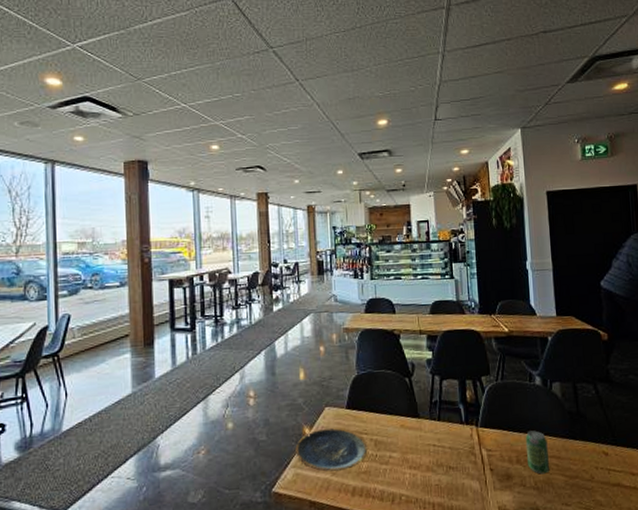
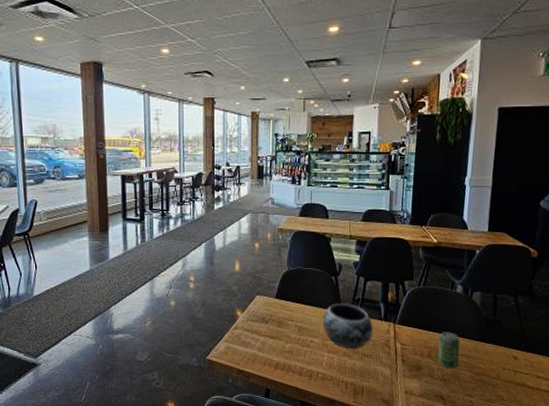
plate: present [295,428,368,471] -> none [228,314,292,348]
decorative bowl: none [400,407,456,462] -> present [322,302,374,349]

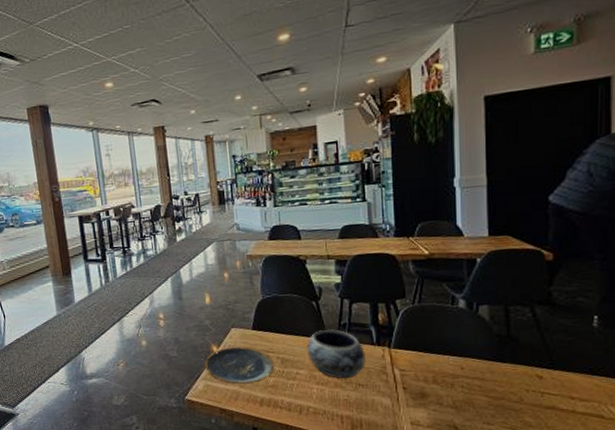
plate: none [228,314,292,348] -> present [204,347,275,384]
beverage can: present [438,332,460,369] -> none [444,352,472,394]

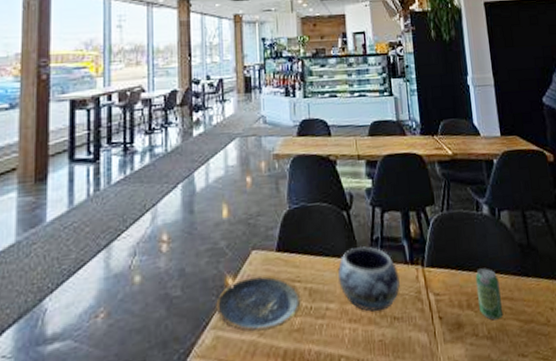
beverage can: none [444,352,472,394] -> present [475,268,504,321]

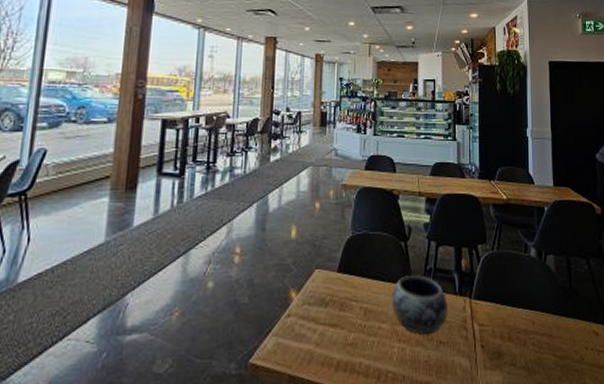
plate: present [216,276,301,331] -> none [279,293,356,342]
beverage can: present [475,268,504,321] -> none [518,305,541,354]

